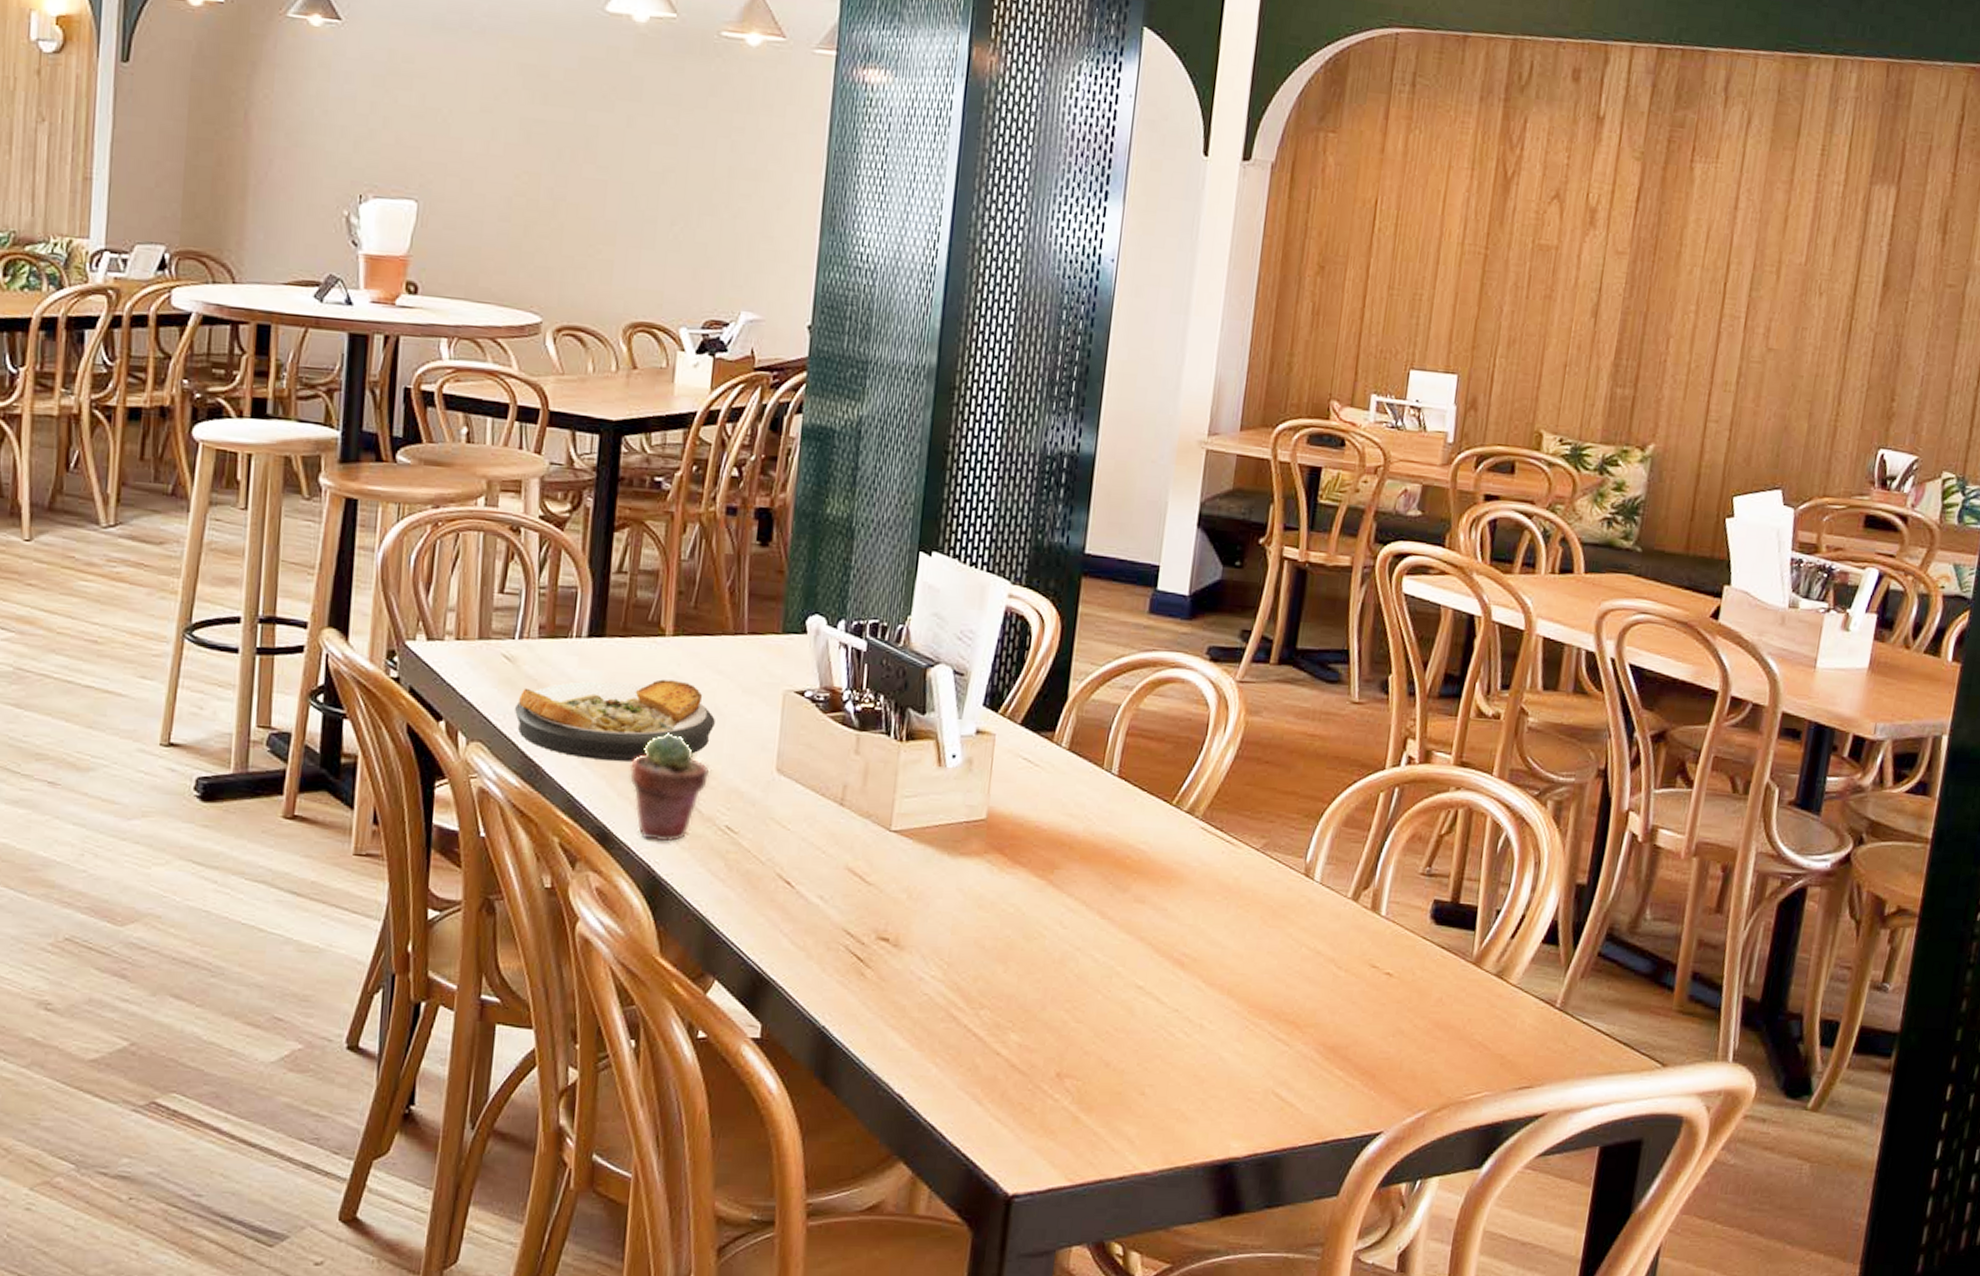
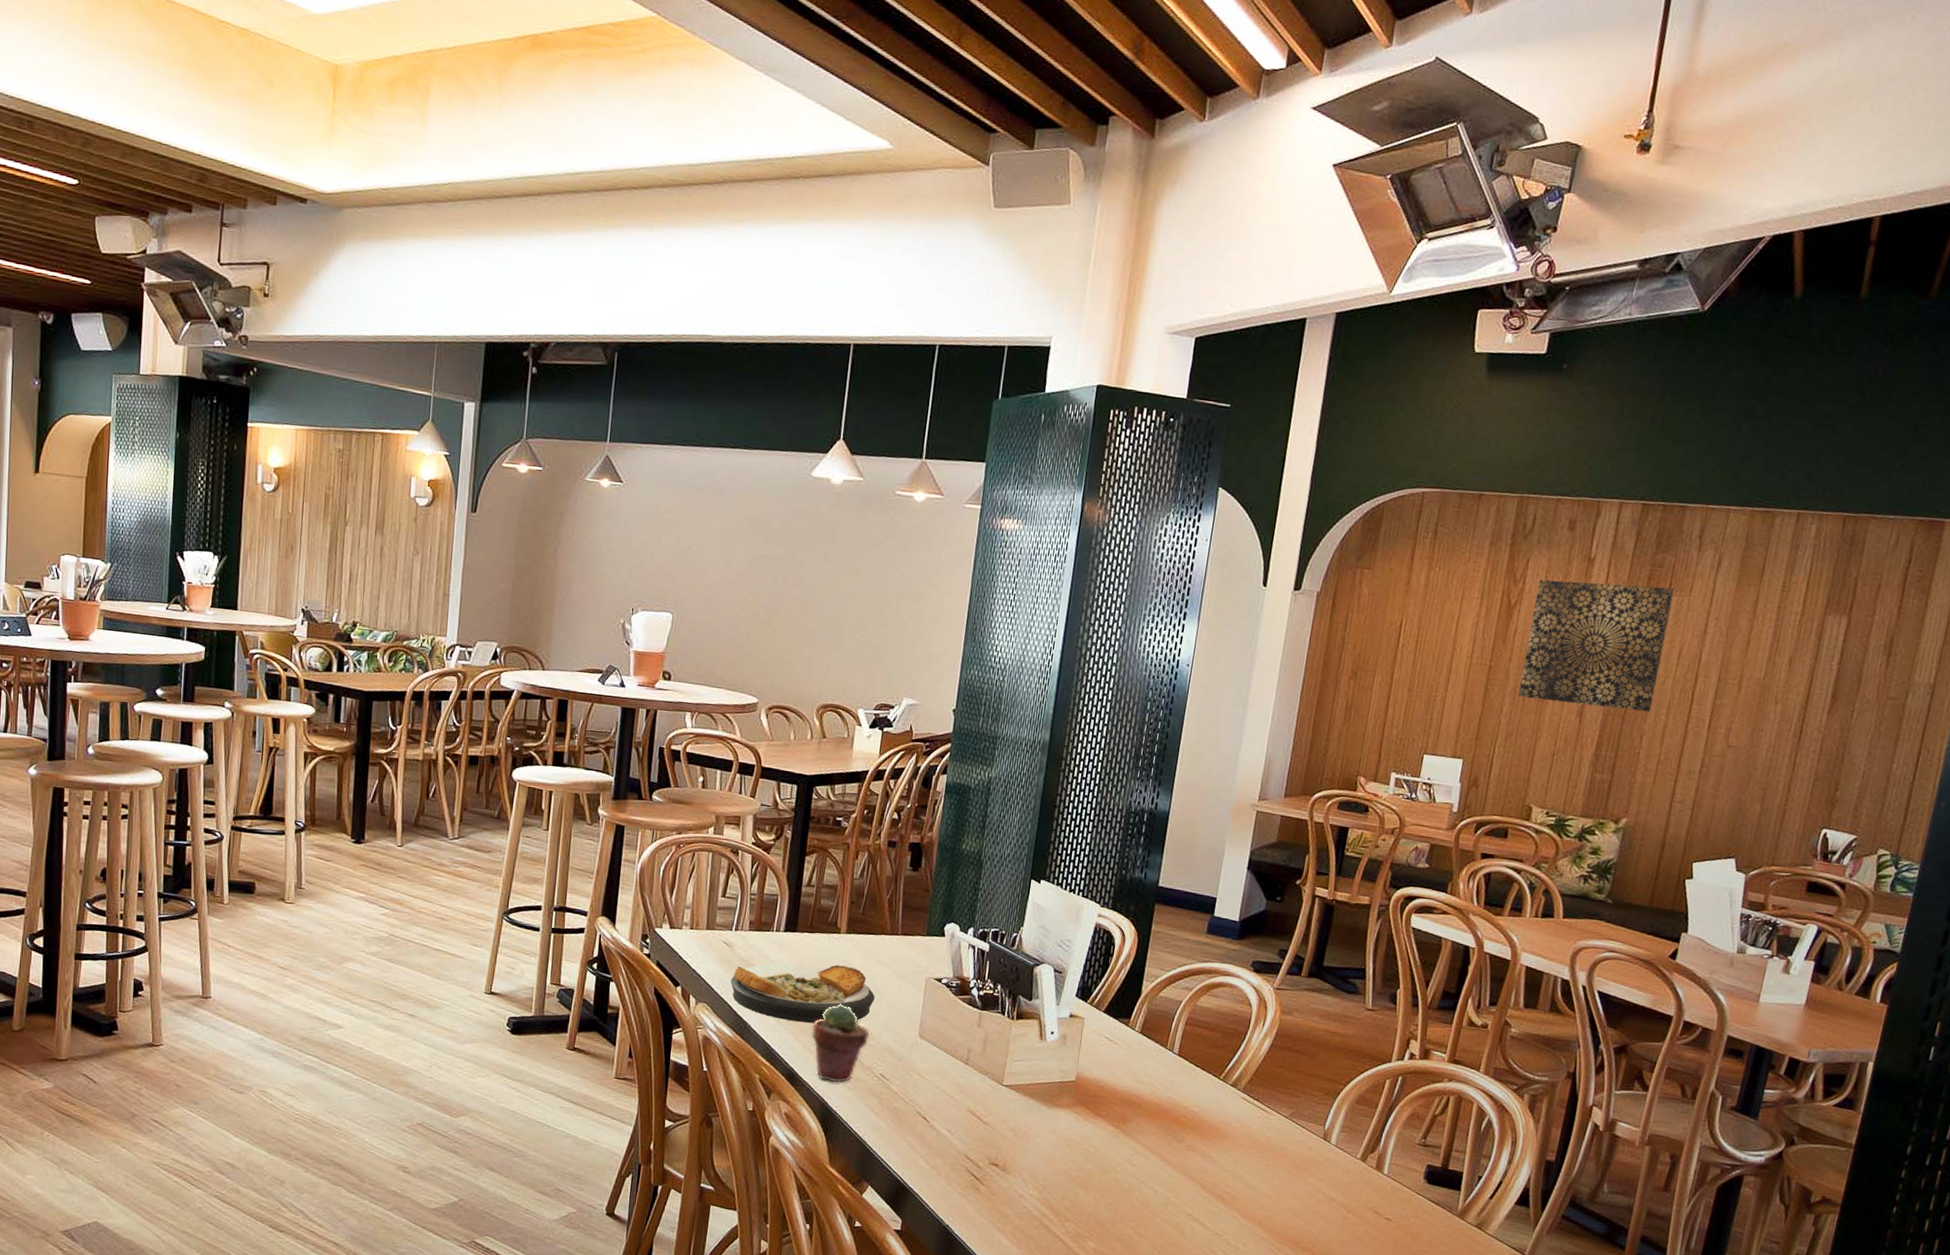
wall art: none [1520,144,1699,310] -> present [1518,580,1675,713]

